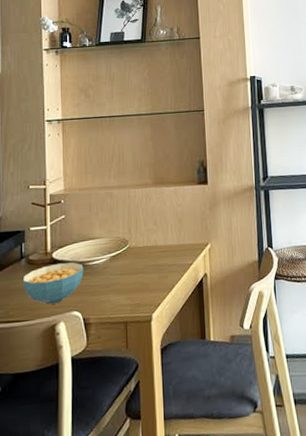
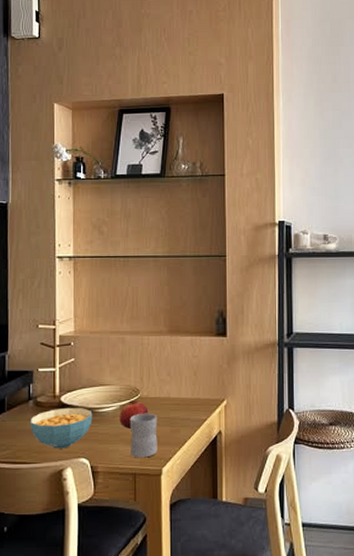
fruit: none [109,250,137,279] -> present [119,400,149,429]
mug: none [119,262,147,307] -> present [130,413,157,458]

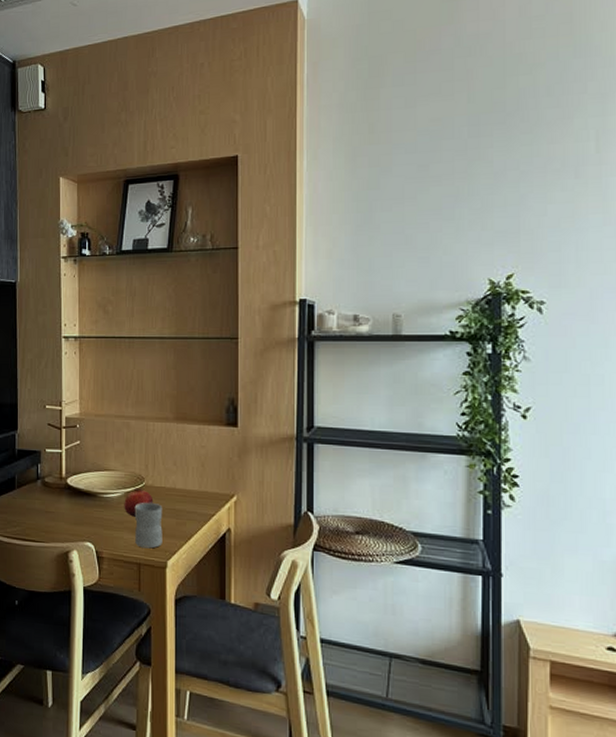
cereal bowl: present [30,407,93,449] -> none [38,490,98,531]

